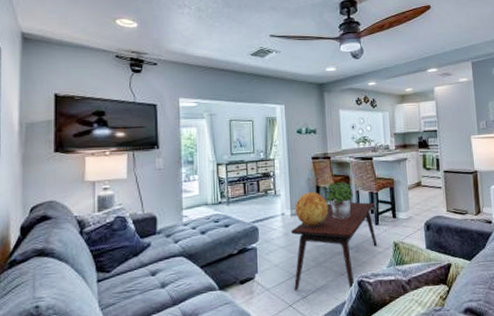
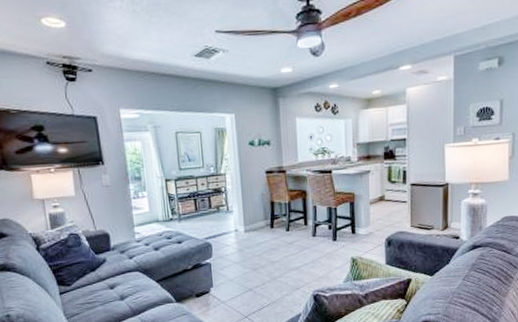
coffee table: present [290,202,377,291] -> none [244,217,334,304]
decorative sphere: present [295,192,329,227] -> none [249,207,284,243]
potted plant: present [326,181,353,219] -> none [281,196,310,235]

